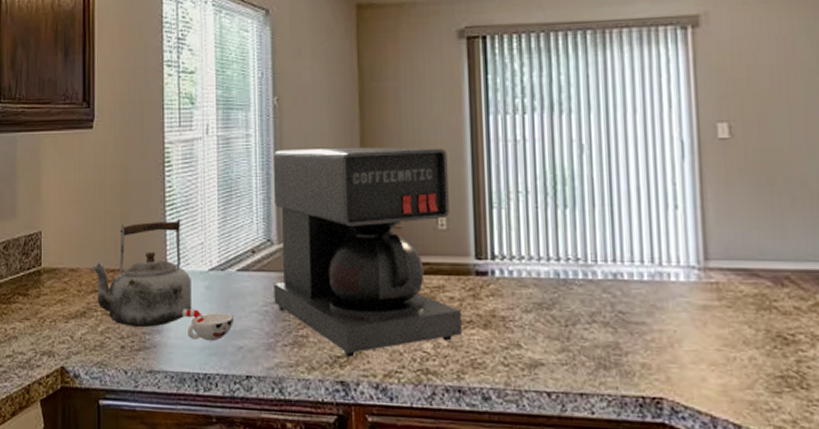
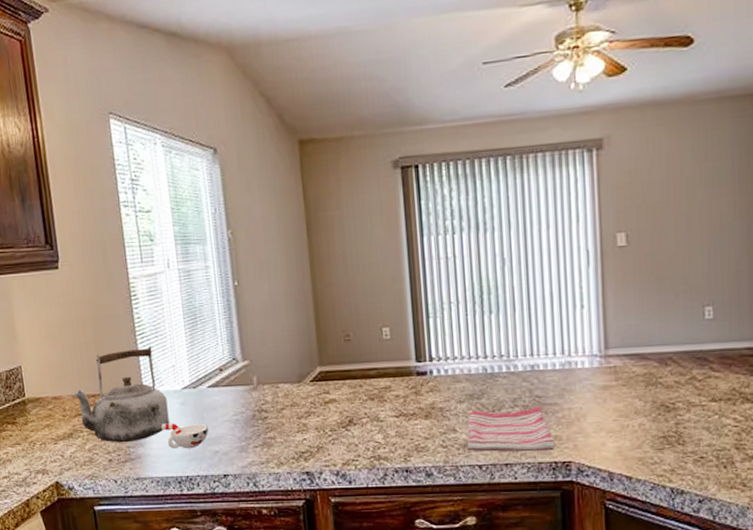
coffee maker: present [274,146,462,358] -> none [232,268,407,452]
dish towel: none [533,323,643,382] -> present [466,406,555,452]

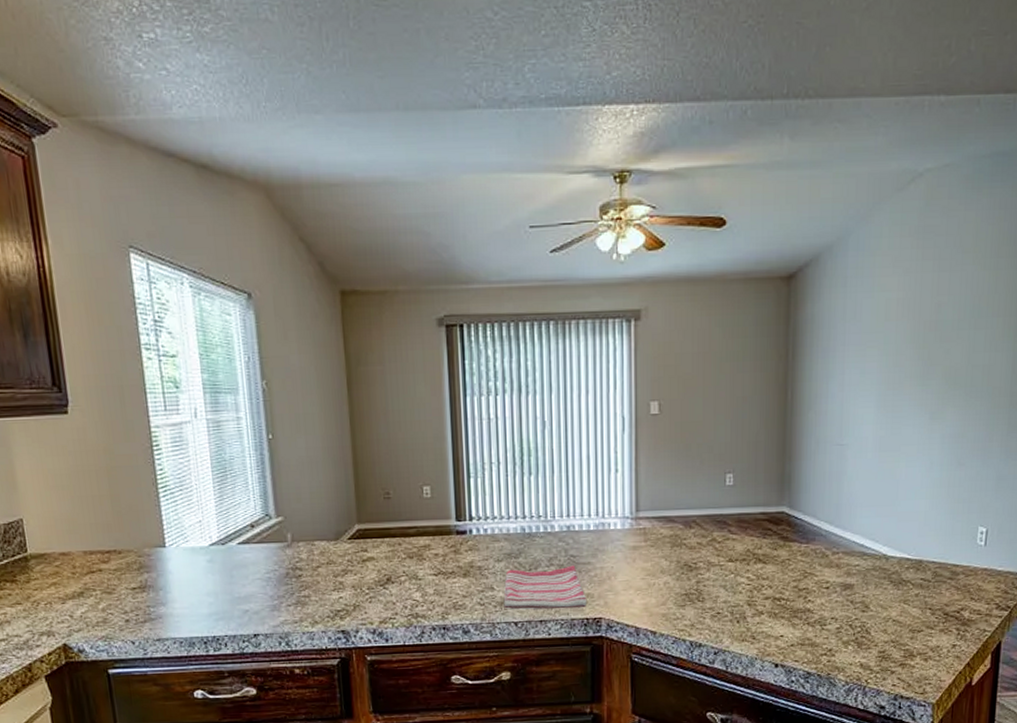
kettle: present [72,346,170,443] -> none [83,500,195,602]
cup: present [161,423,209,449] -> none [185,581,239,608]

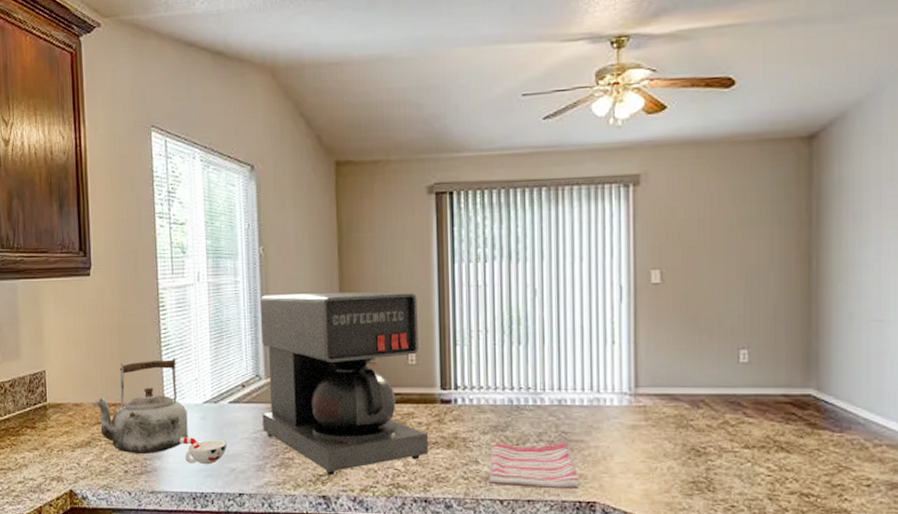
kettle: none [83,500,195,602] -> present [93,358,188,455]
cup: none [185,581,239,608] -> present [180,437,228,465]
coffee maker: none [266,426,445,611] -> present [261,291,428,476]

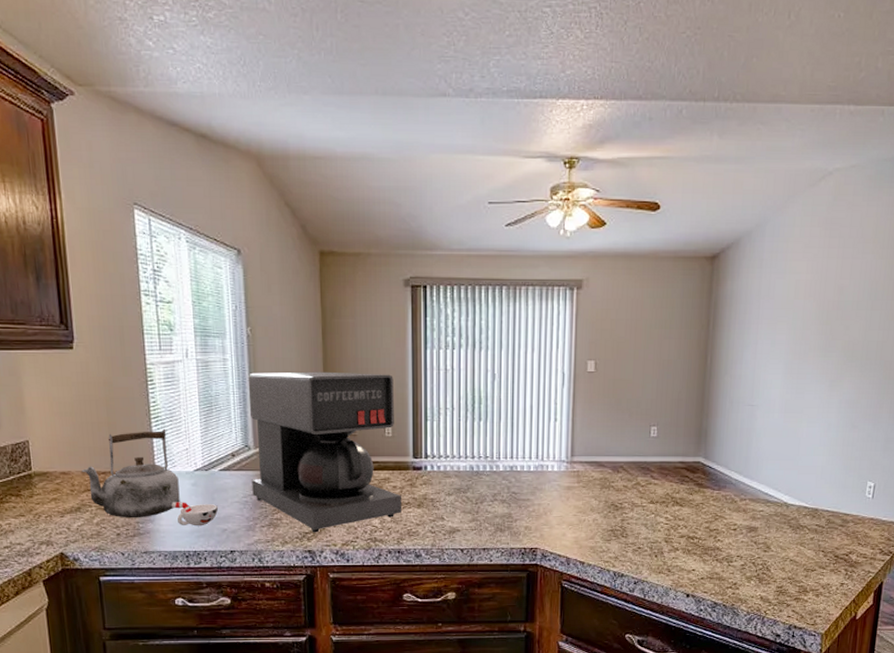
dish towel: present [488,442,580,490] -> none [452,501,526,539]

